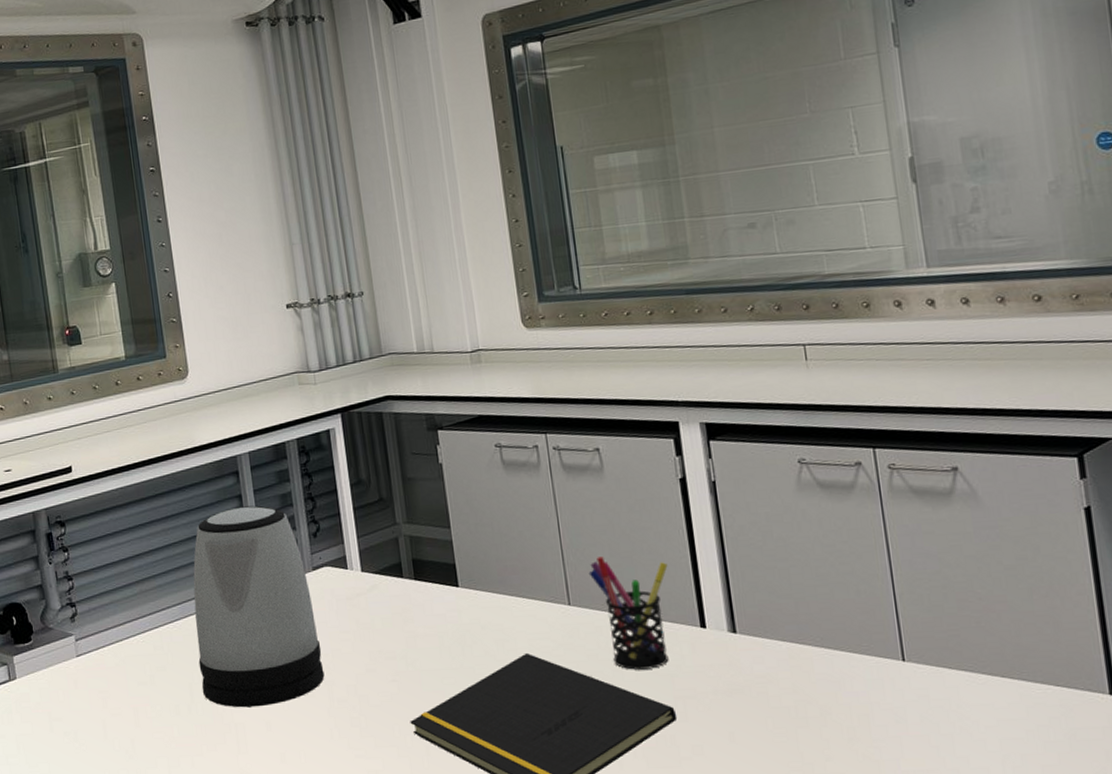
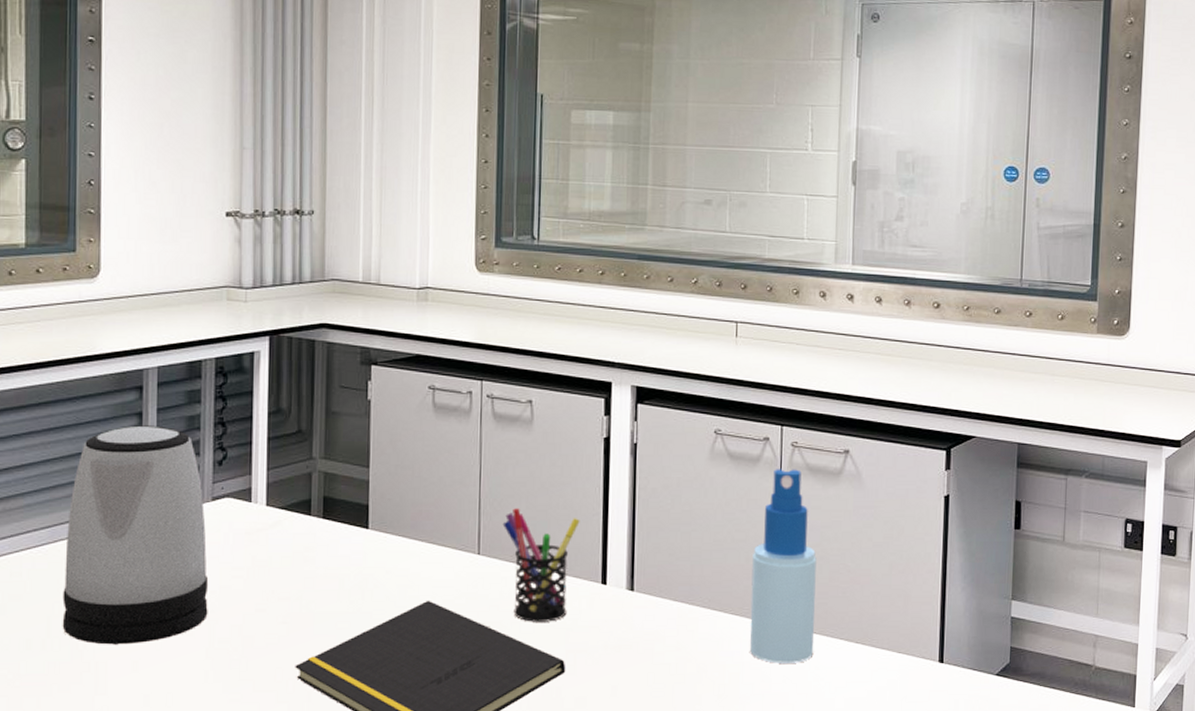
spray bottle: none [863,493,953,703] -> present [749,469,817,664]

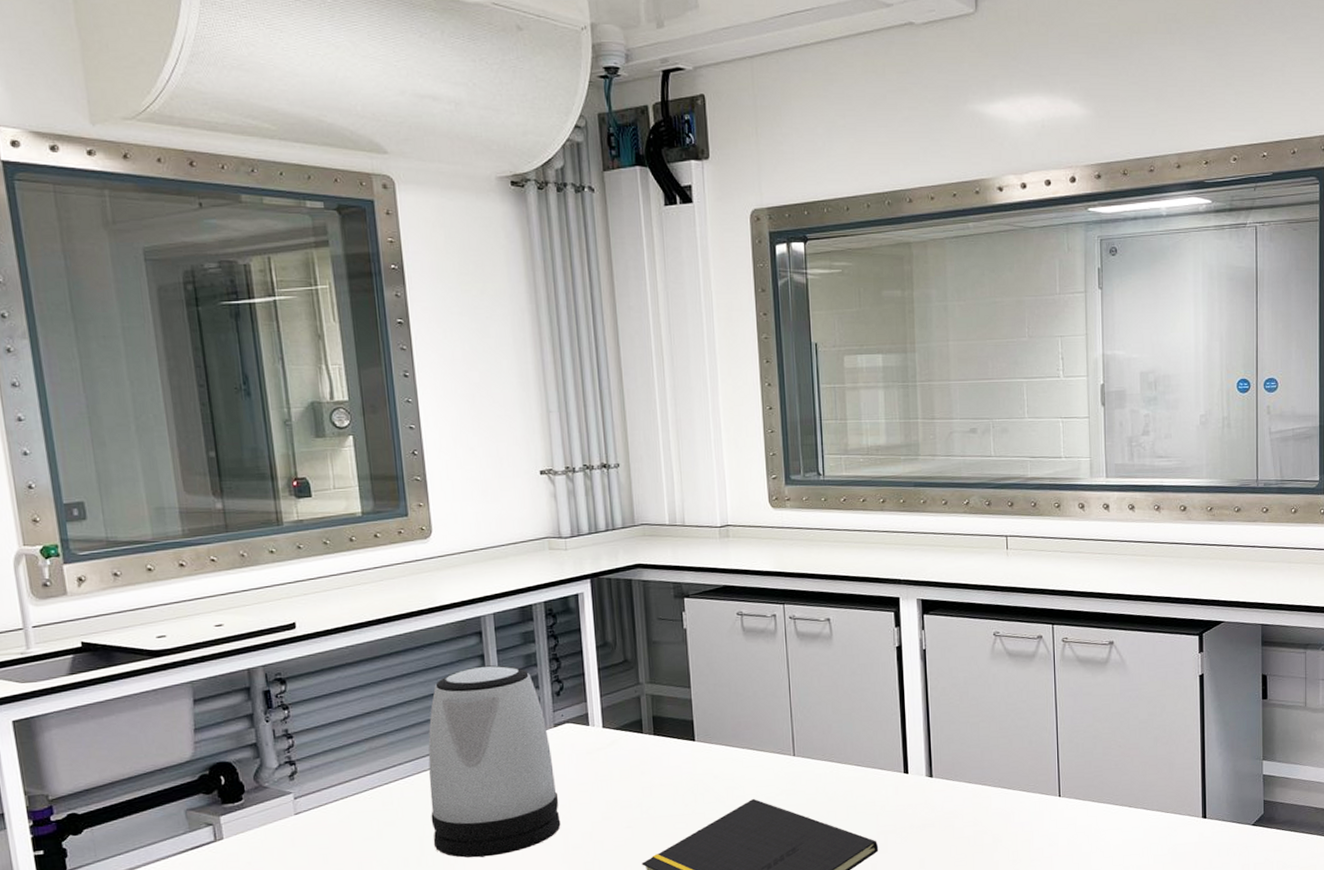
pen holder: present [502,508,580,622] -> none [813,713,881,811]
spray bottle: present [749,469,817,664] -> none [1034,661,1093,830]

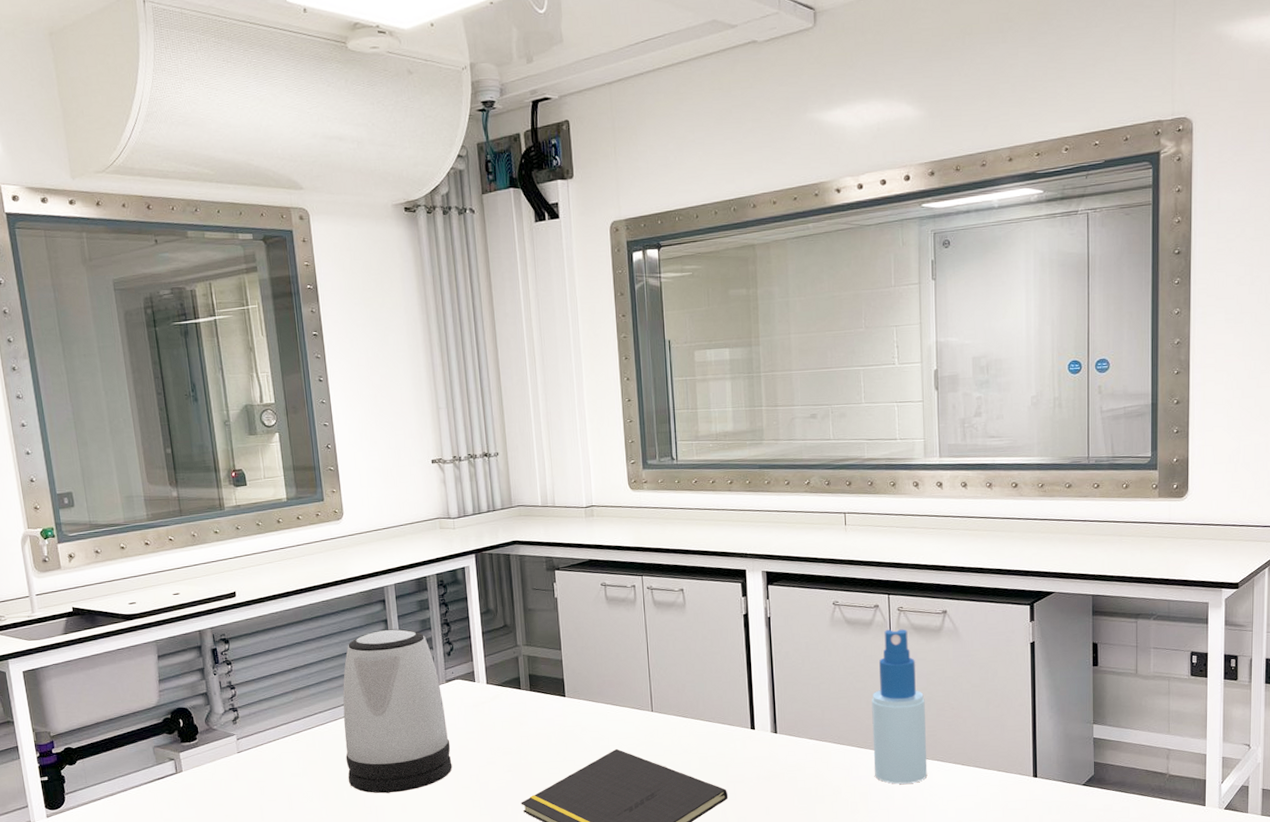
spray bottle: none [1034,661,1093,830] -> present [872,629,928,784]

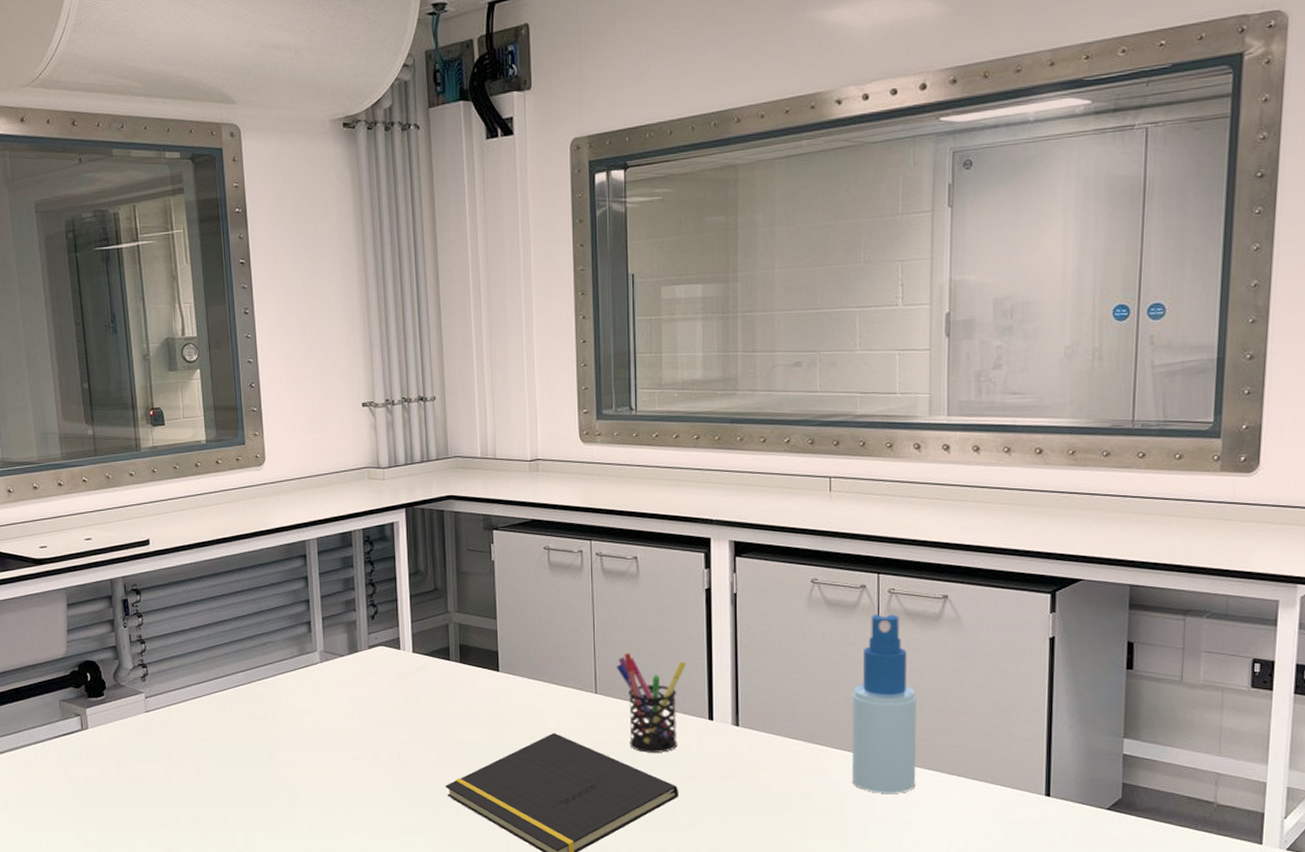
kettle: present [343,628,453,794] -> none [257,587,372,766]
pen holder: none [668,674,730,762] -> present [616,653,686,753]

